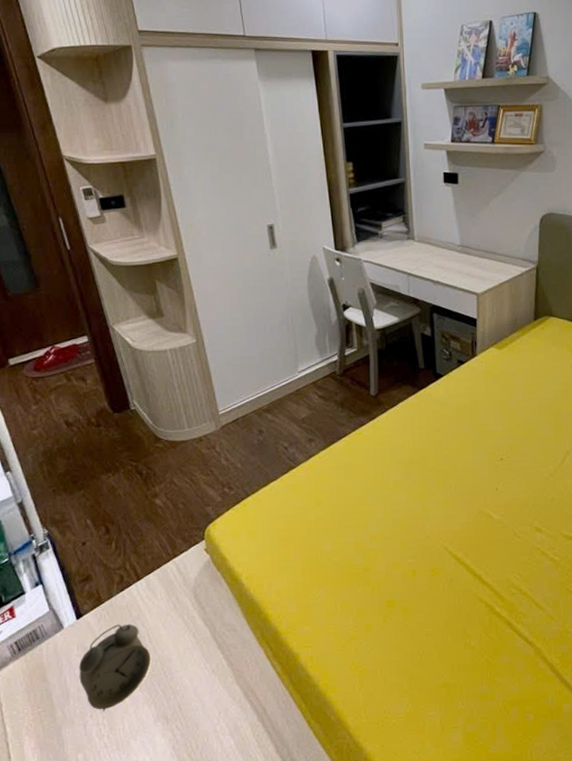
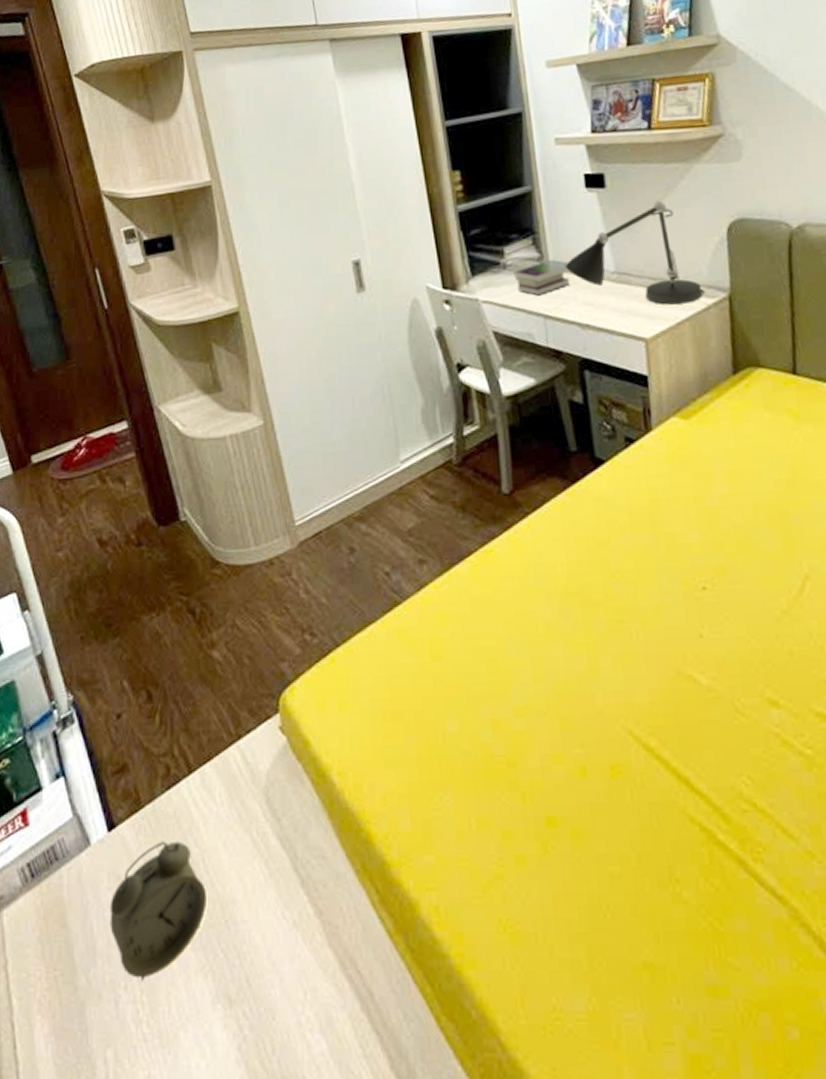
books: none [388,233,428,259] -> present [513,259,570,296]
desk lamp: none [425,196,520,271] -> present [564,200,705,305]

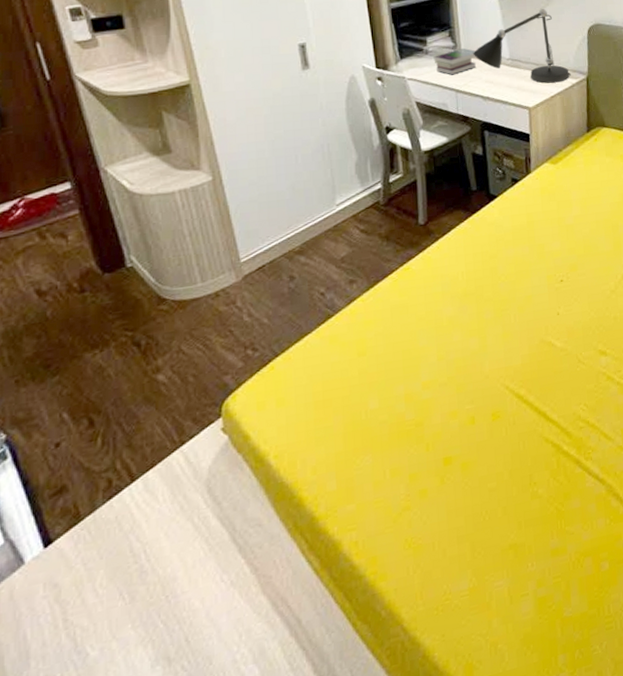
alarm clock: present [109,841,208,982] -> none [45,540,149,669]

